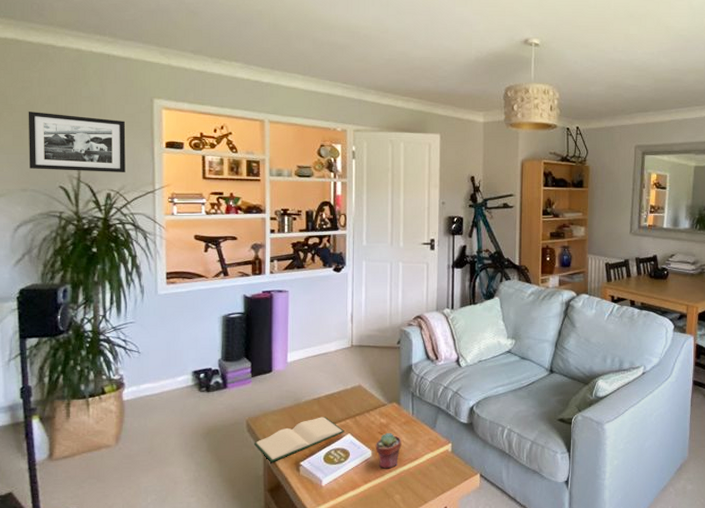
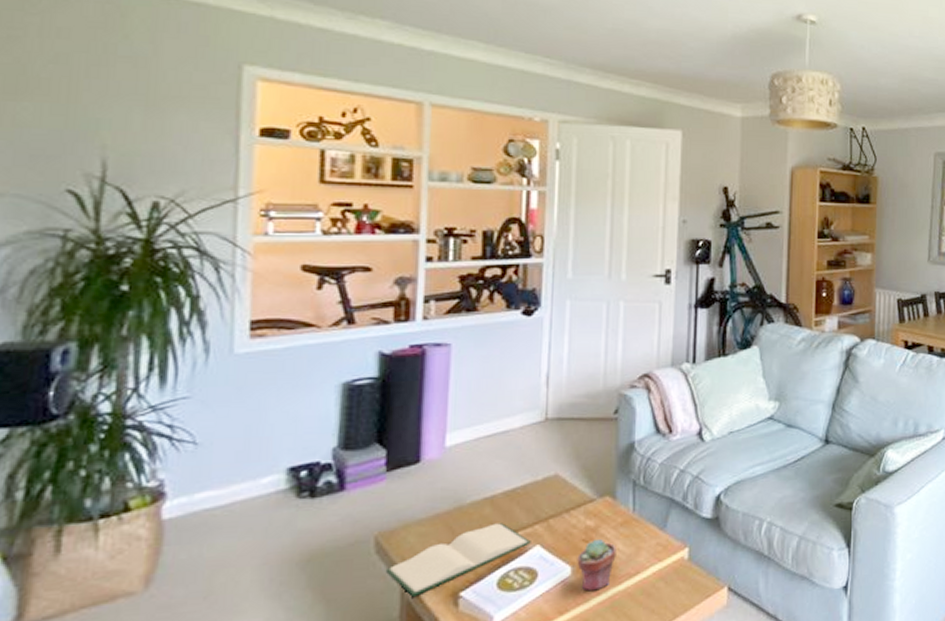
picture frame: present [28,112,126,172] -> none [11,74,193,171]

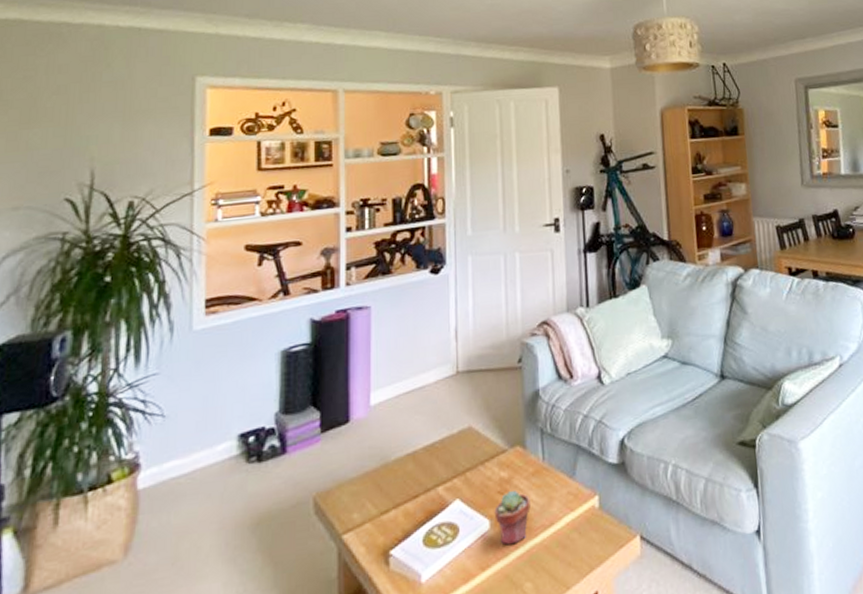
hardback book: present [385,523,531,597] -> none [323,478,451,557]

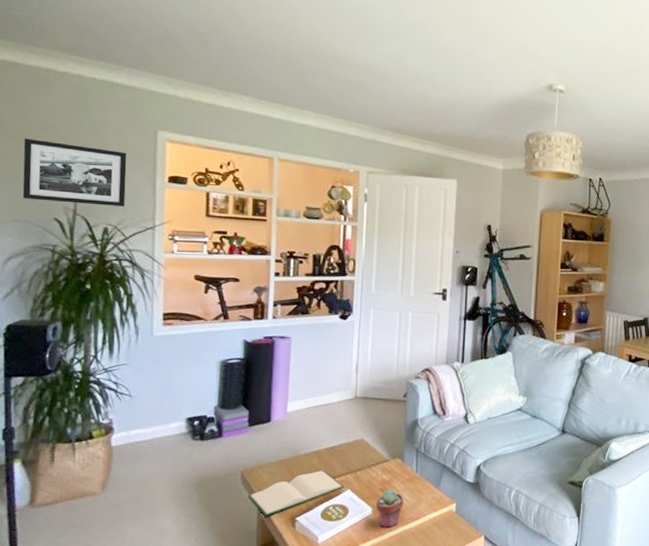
picture frame: none [25,106,158,180] -> present [22,139,127,206]
hardback book: none [323,478,451,557] -> present [247,470,344,517]

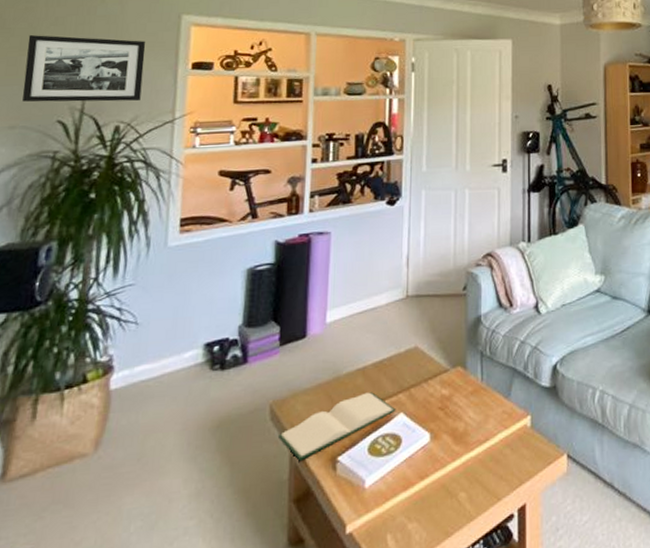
potted succulent: present [376,490,404,528] -> none [435,408,468,458]

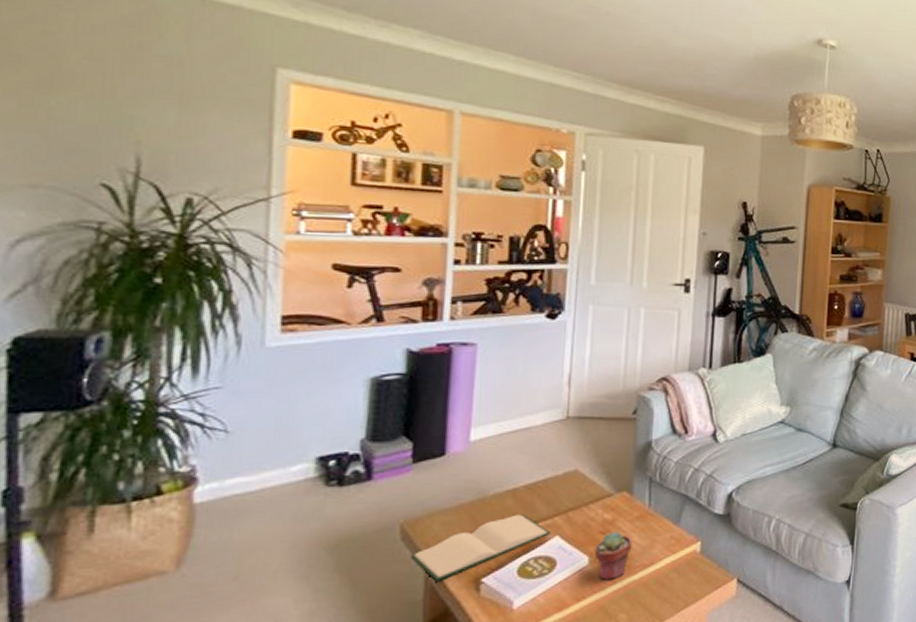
picture frame: present [22,35,146,102] -> none [46,69,227,169]
potted succulent: none [435,408,468,458] -> present [594,532,632,580]

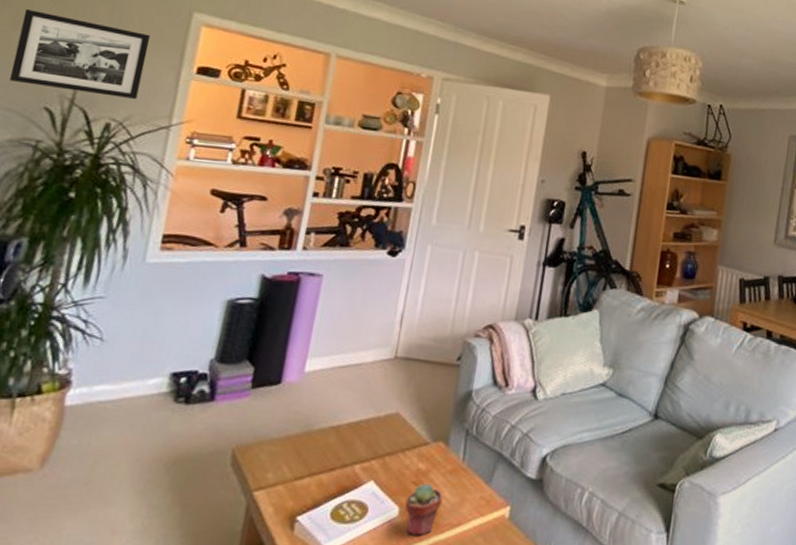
picture frame: none [46,69,227,169] -> present [10,9,150,99]
hardback book: present [410,514,551,581] -> none [236,453,367,514]

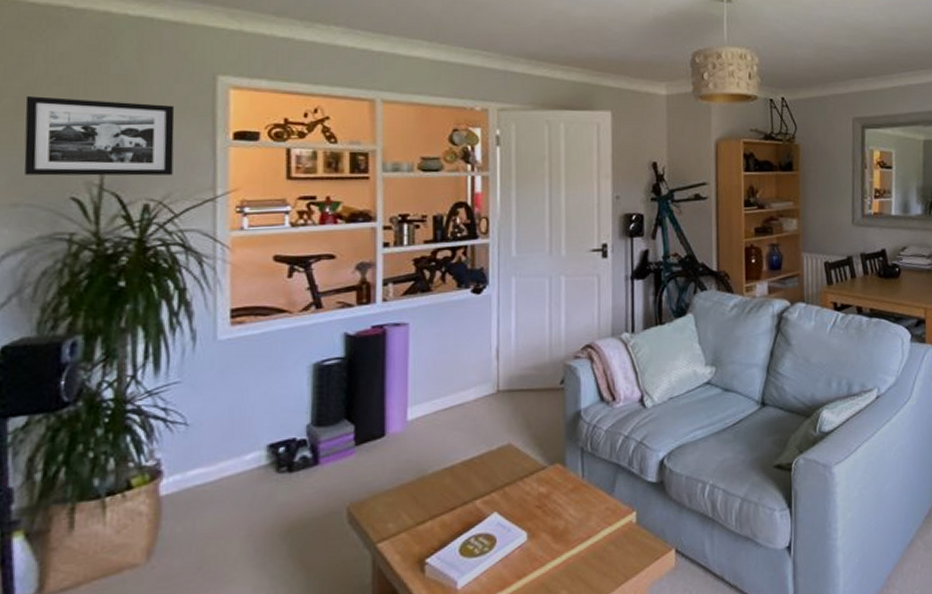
potted succulent: present [404,484,443,536] -> none [532,505,568,556]

